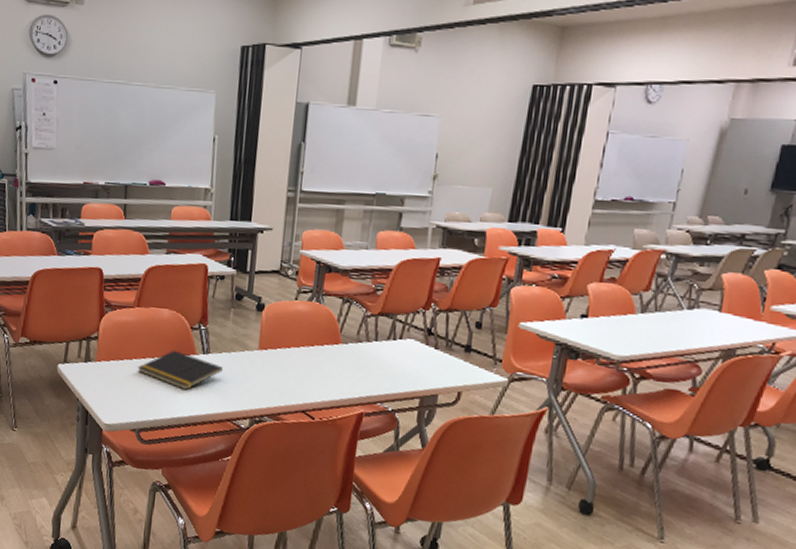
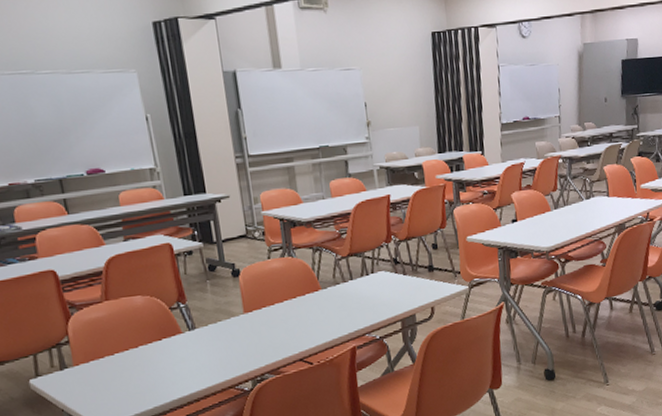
notepad: present [137,349,223,391] -> none [121,333,213,371]

